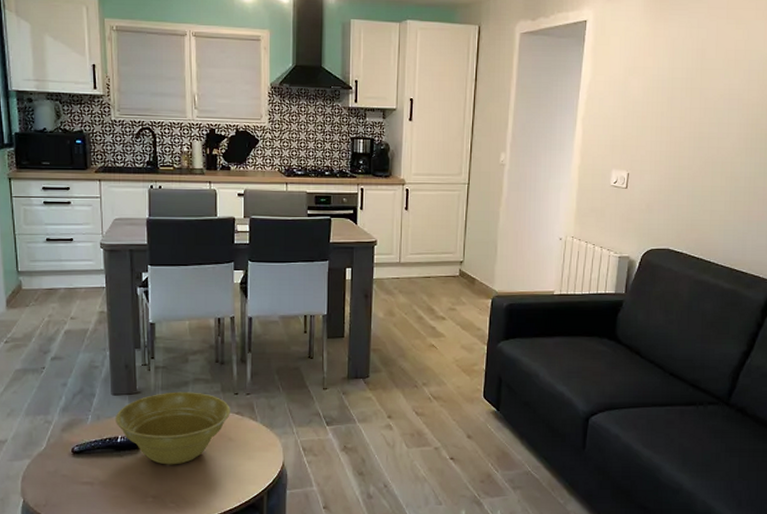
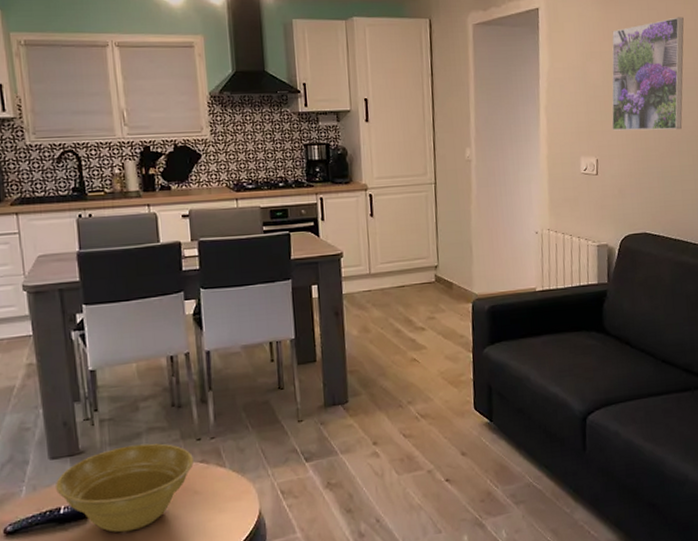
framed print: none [647,37,734,150] -> present [611,17,684,131]

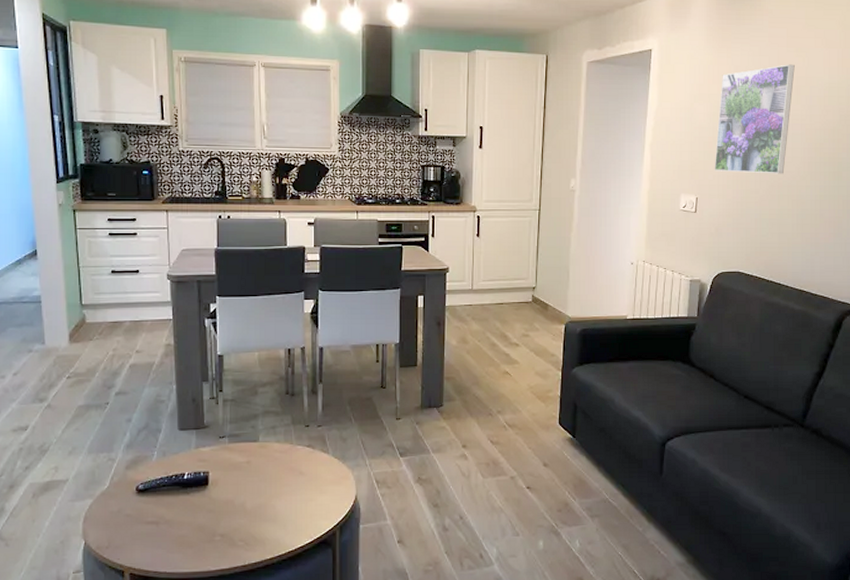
planter bowl: present [54,443,194,533] -> none [181,425,301,502]

